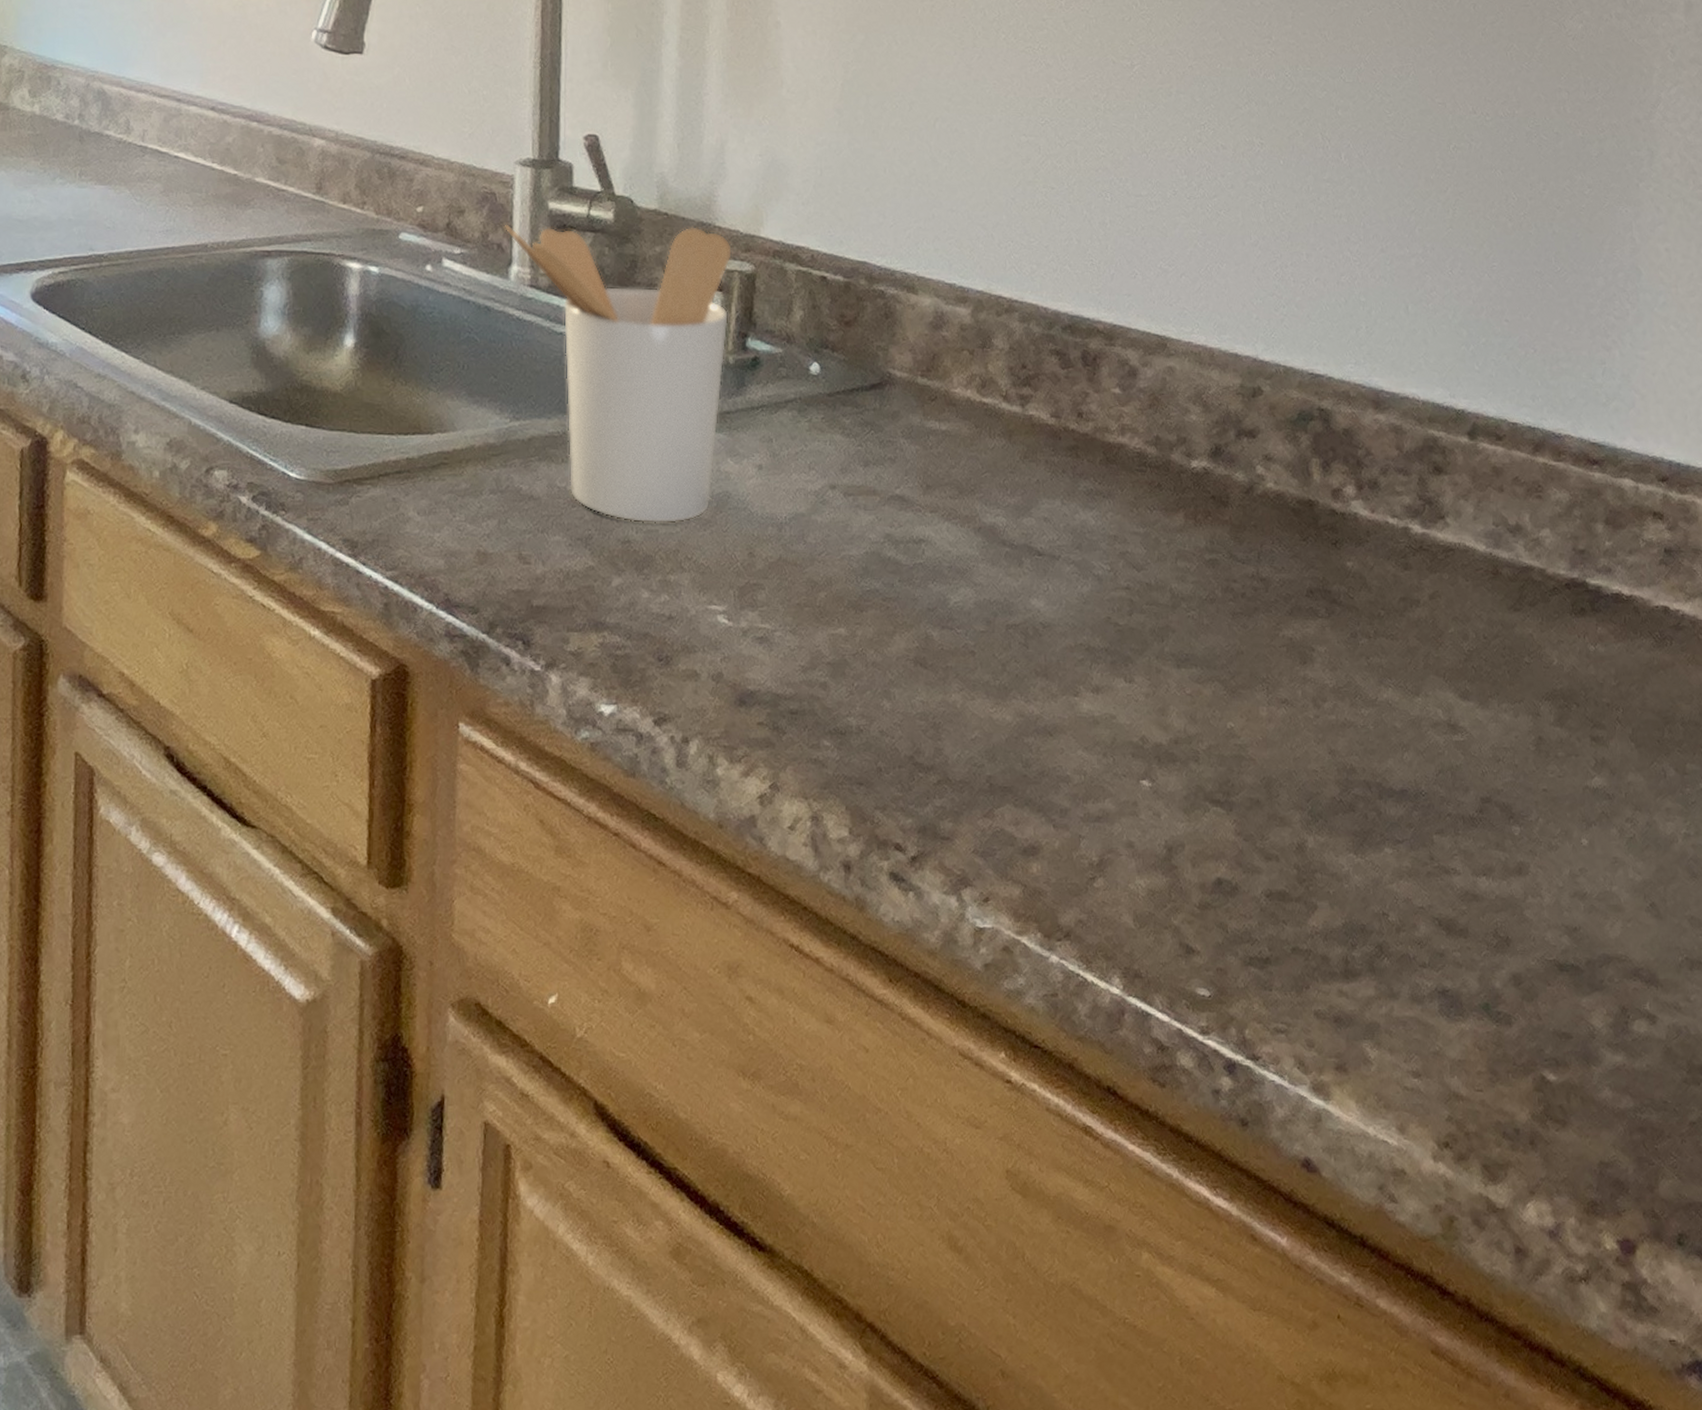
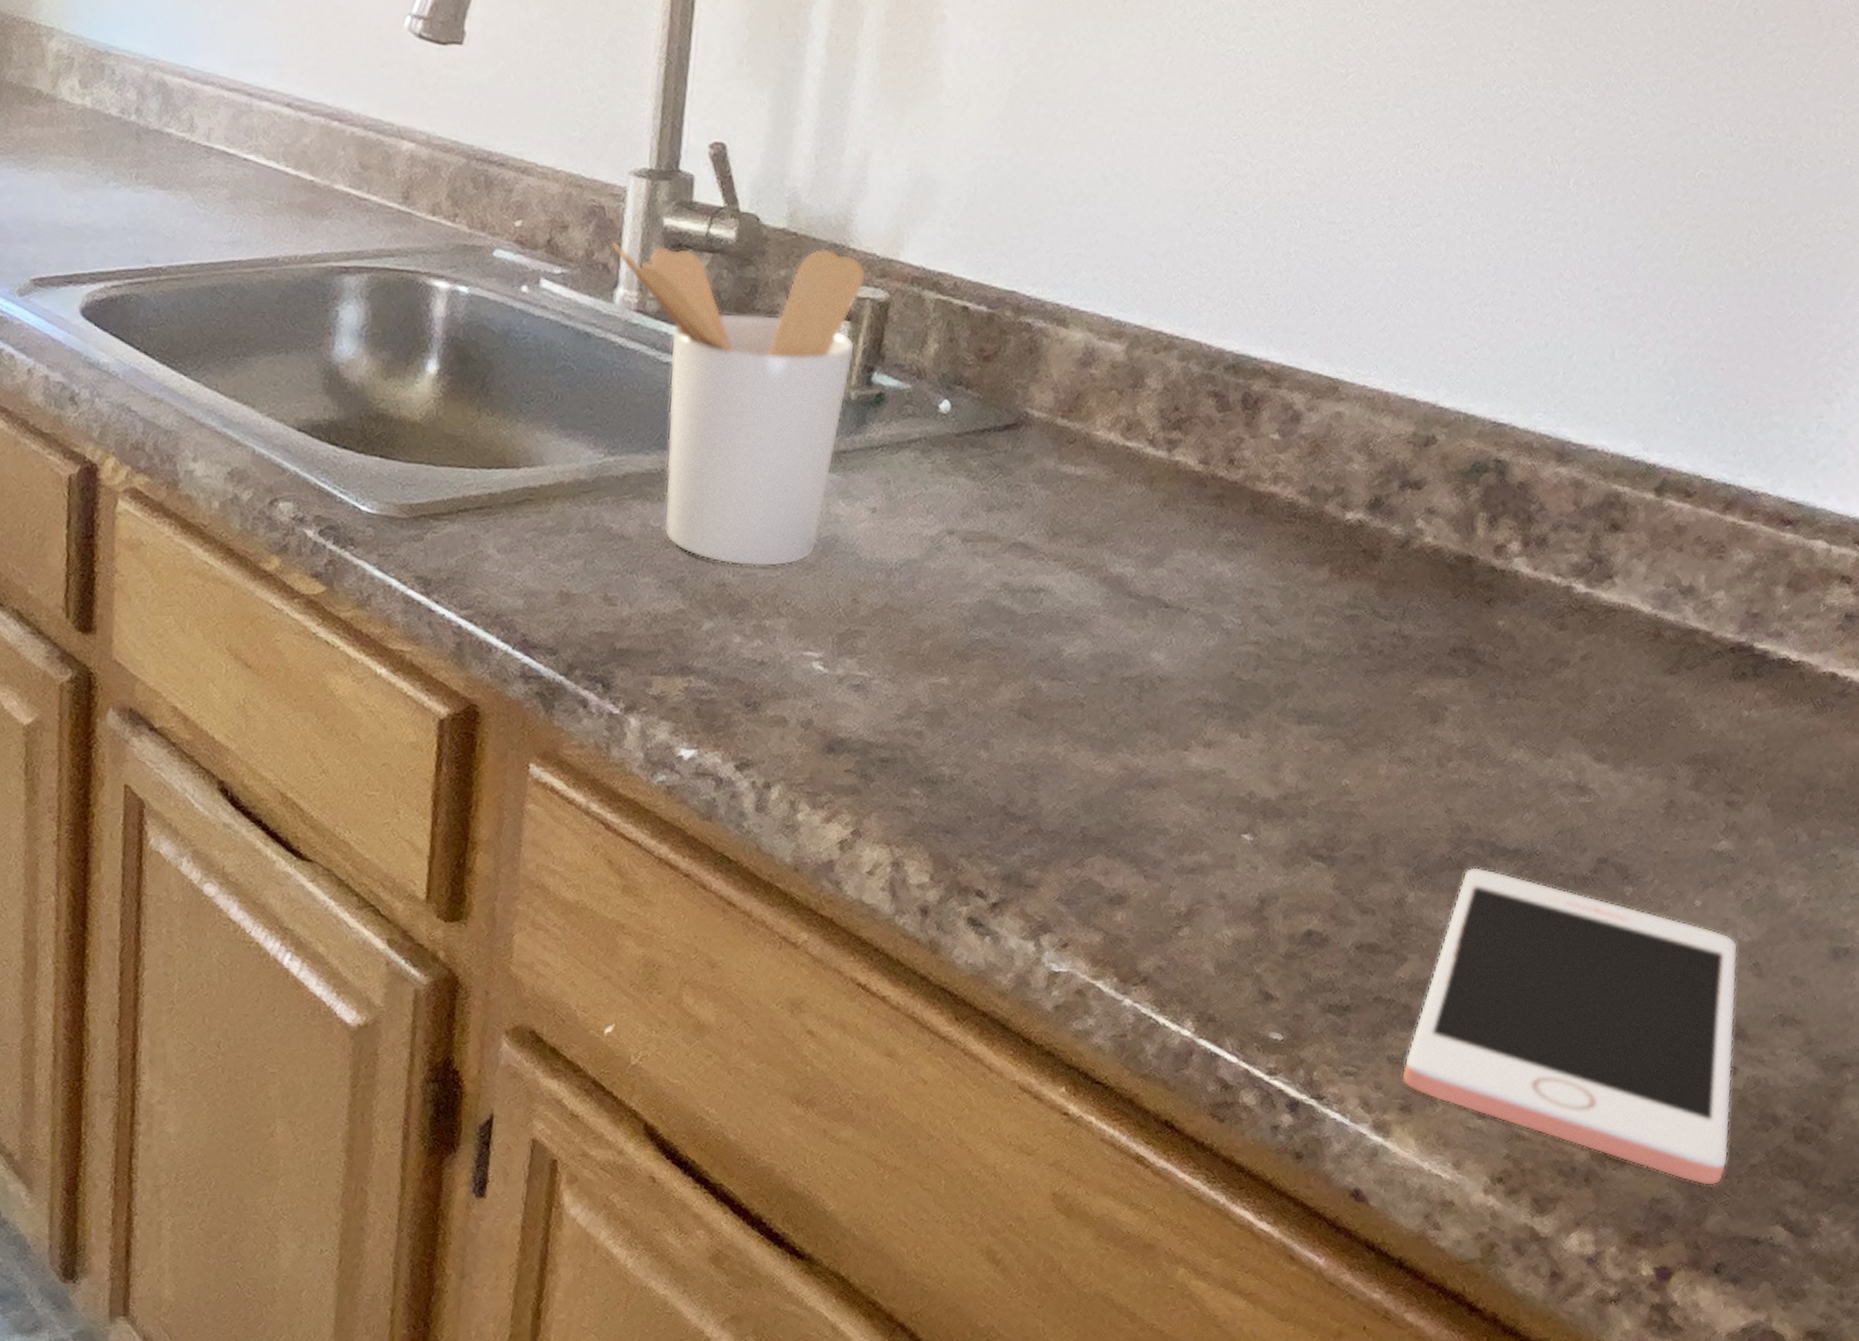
cell phone: none [1331,809,1667,1146] -> present [1401,867,1739,1185]

